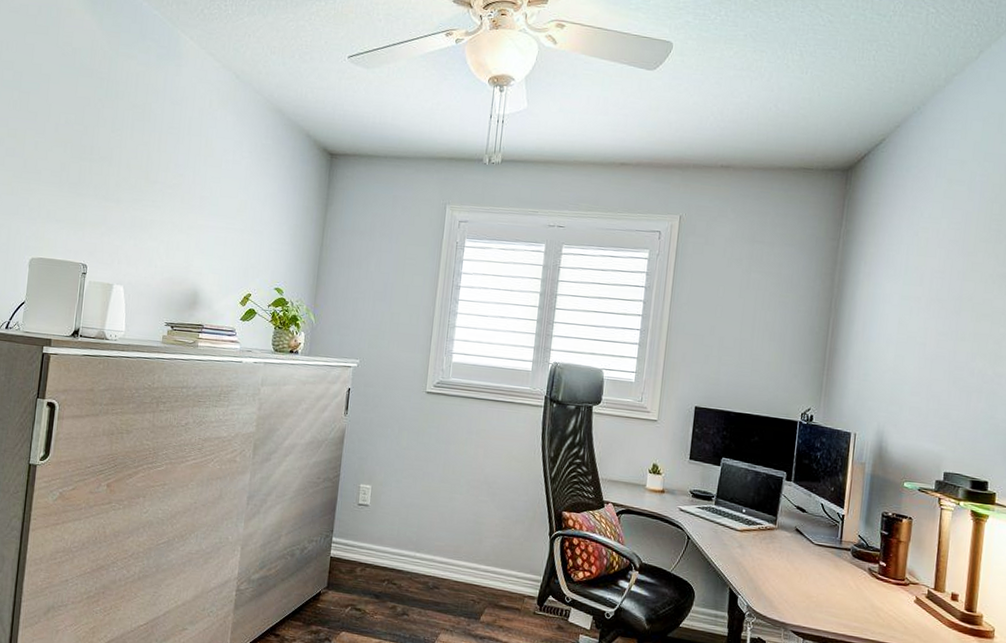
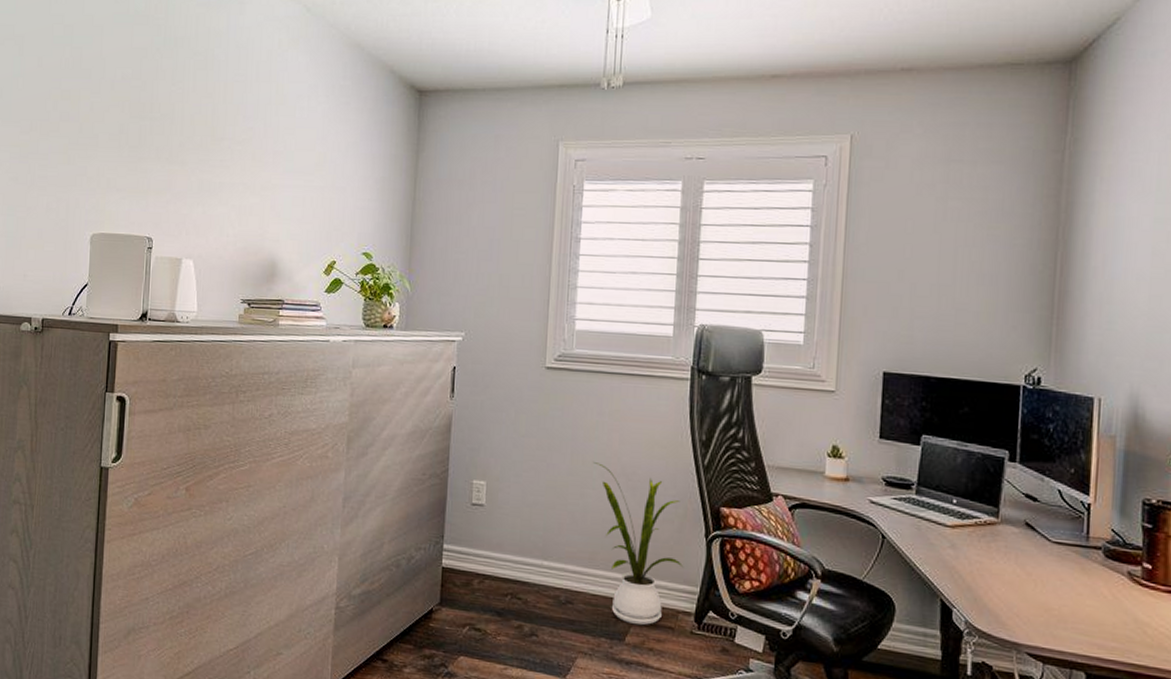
house plant: none [462,472,531,607] -> present [594,462,683,626]

